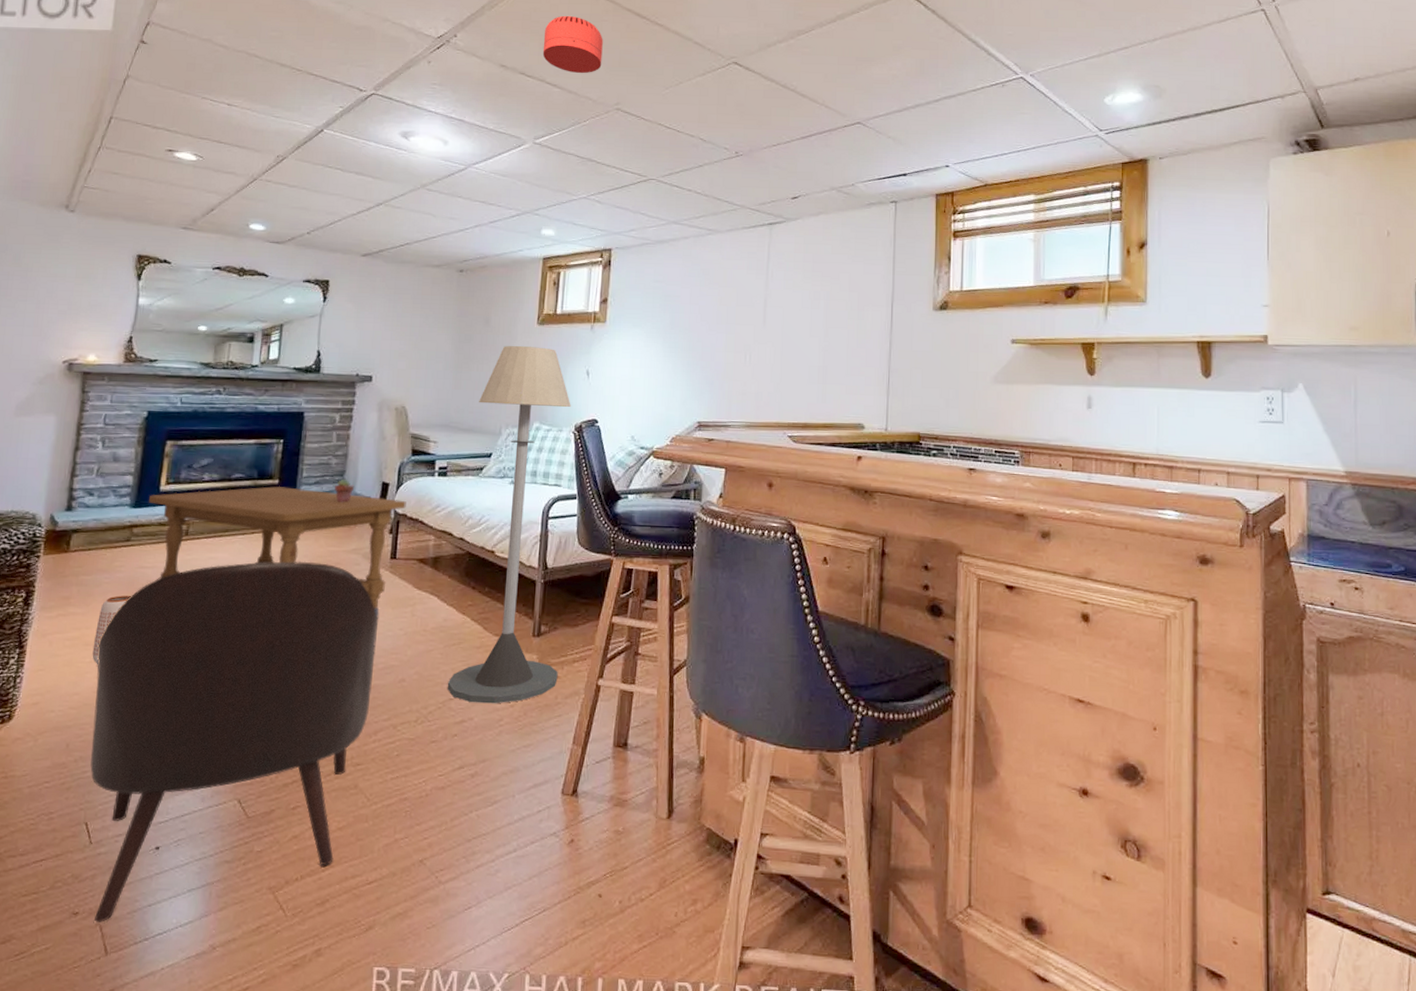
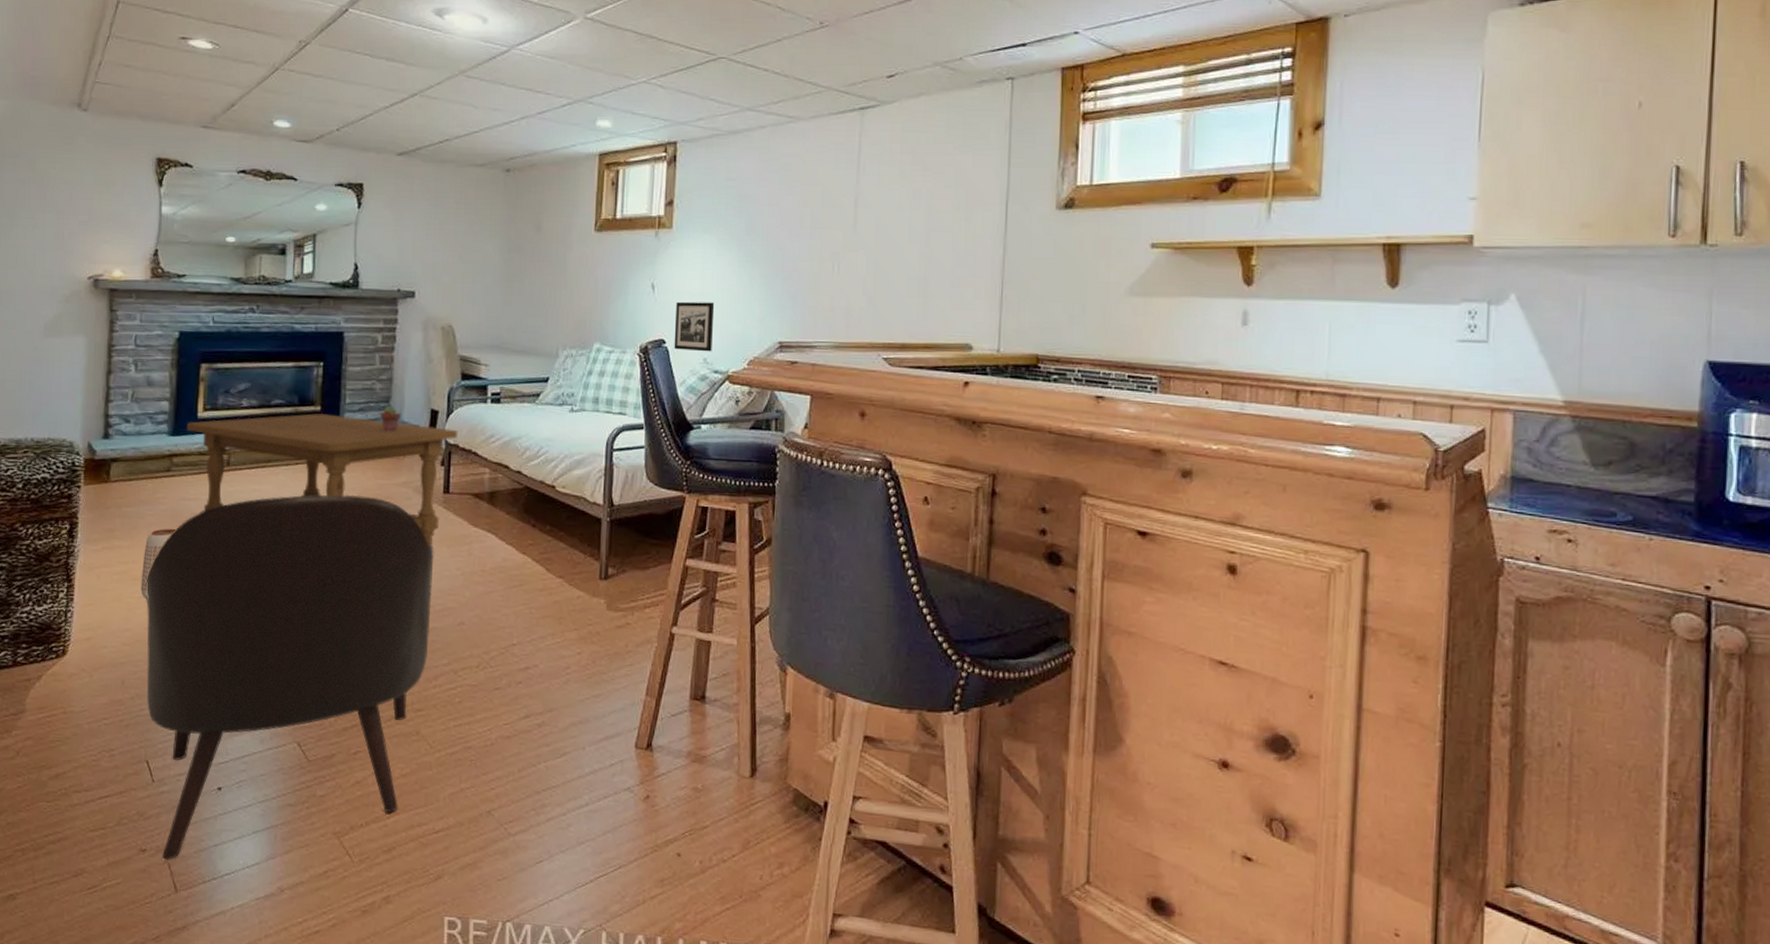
floor lamp: present [447,346,571,704] -> none [509,256,635,651]
picture frame: none [605,386,642,431] -> present [674,301,715,352]

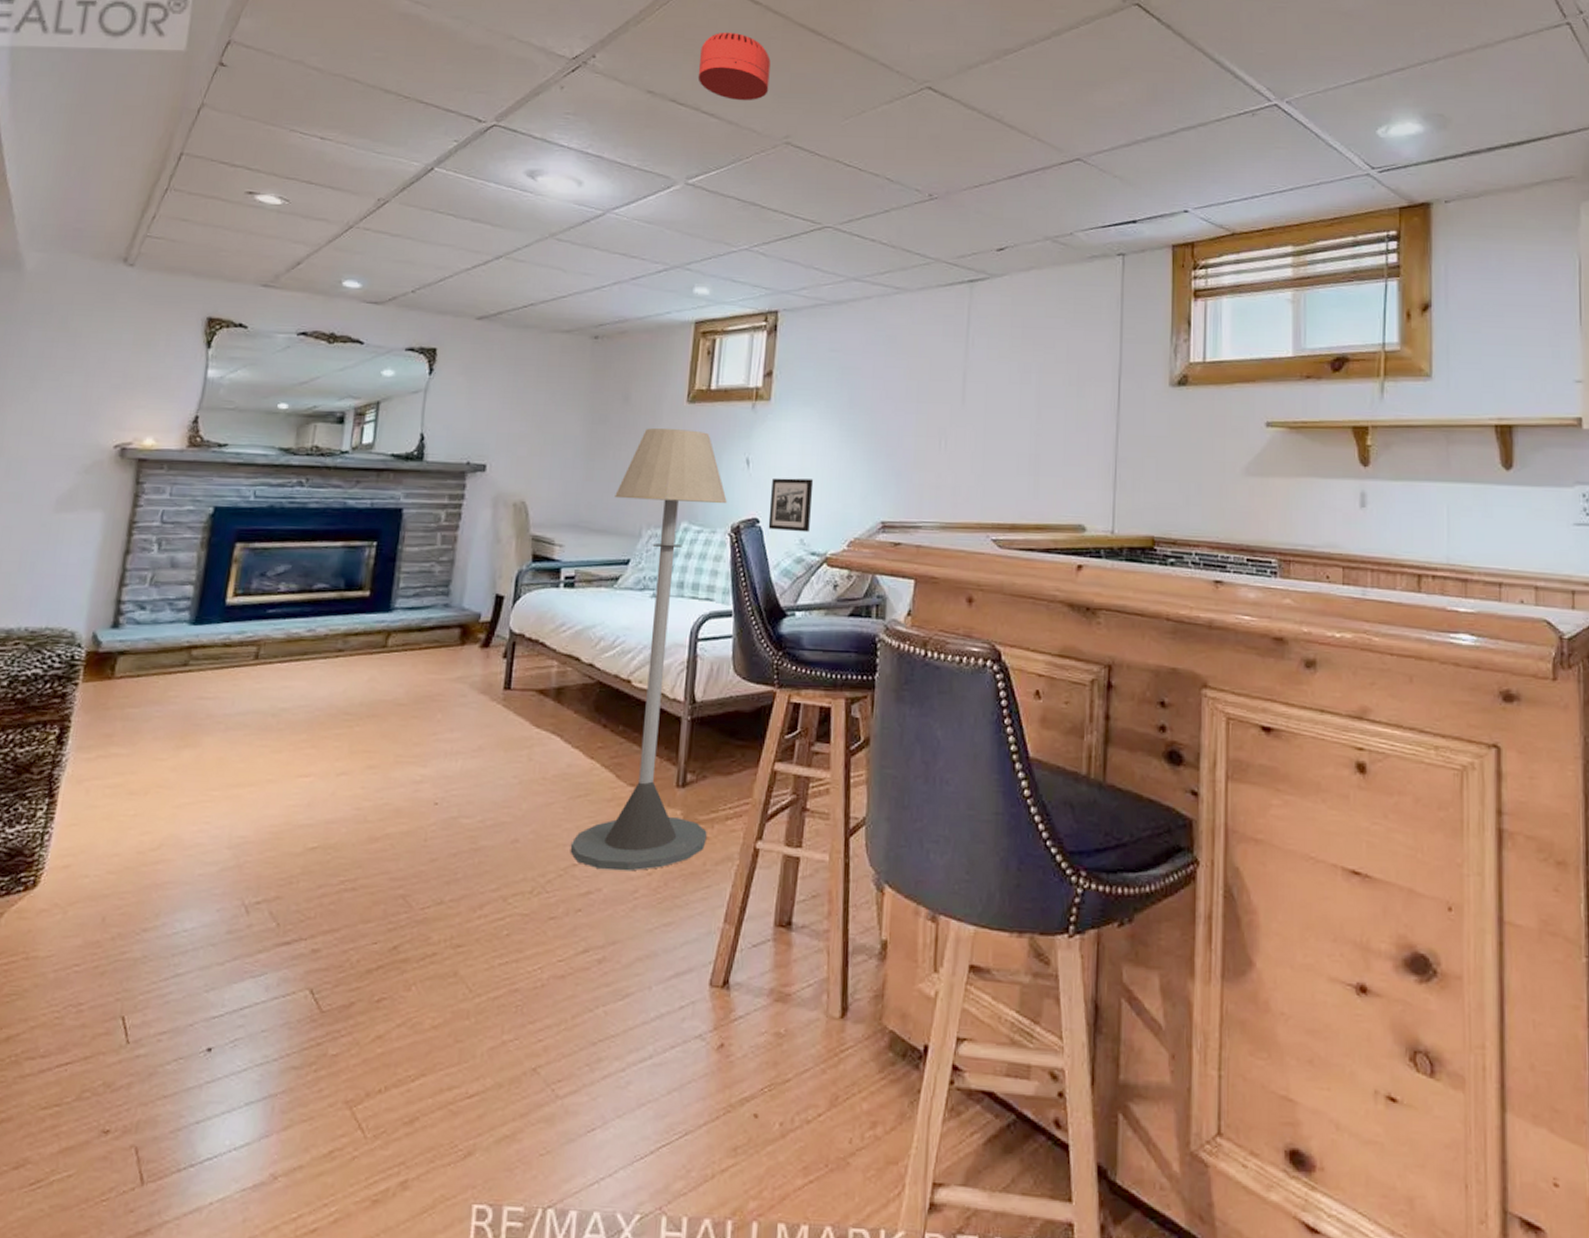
vase: present [140,529,175,600] -> none [137,733,187,818]
armchair: present [145,494,434,860] -> none [129,691,489,1144]
coffee table: present [186,413,458,547] -> none [211,598,525,751]
potted succulent: present [380,405,402,432] -> none [437,590,462,620]
floor lamp: none [509,256,635,651] -> present [570,428,727,871]

